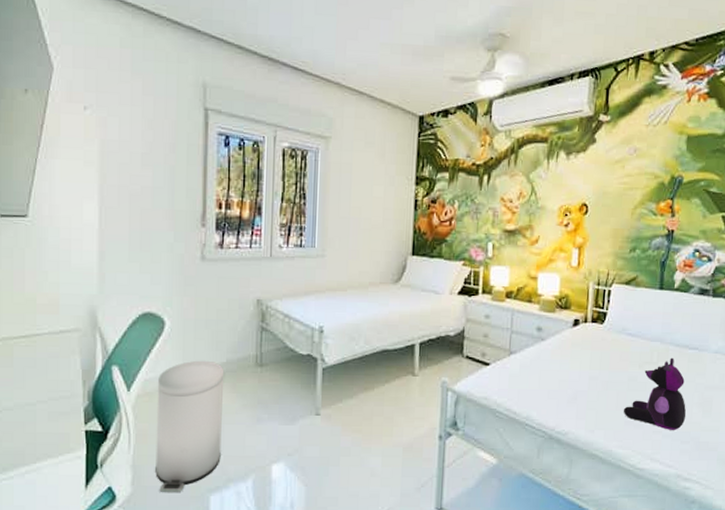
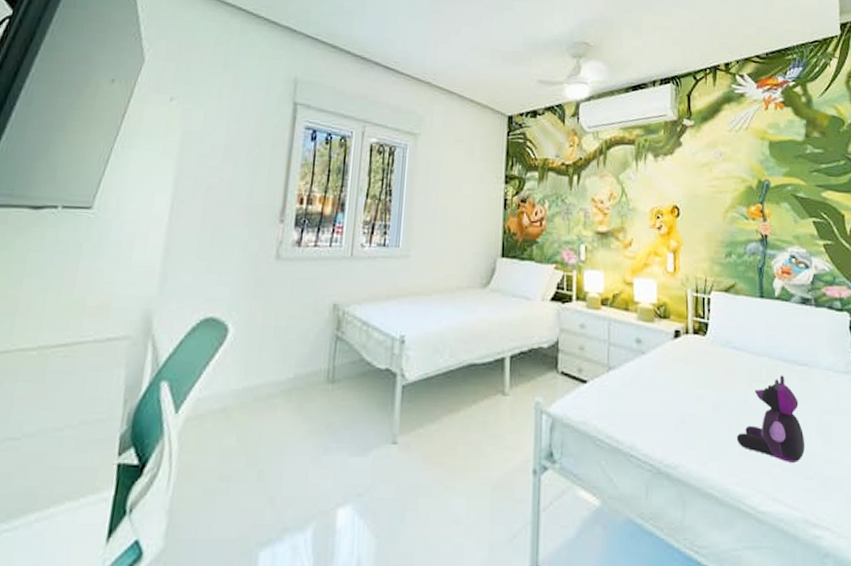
pedal bin: present [155,360,224,493] -> none [196,375,291,549]

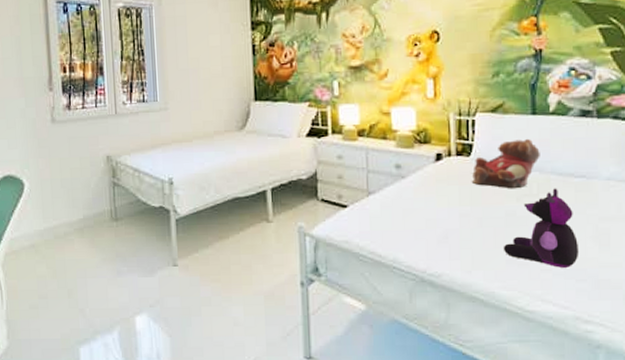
teddy bear: none [708,321,768,374] -> present [472,138,540,189]

